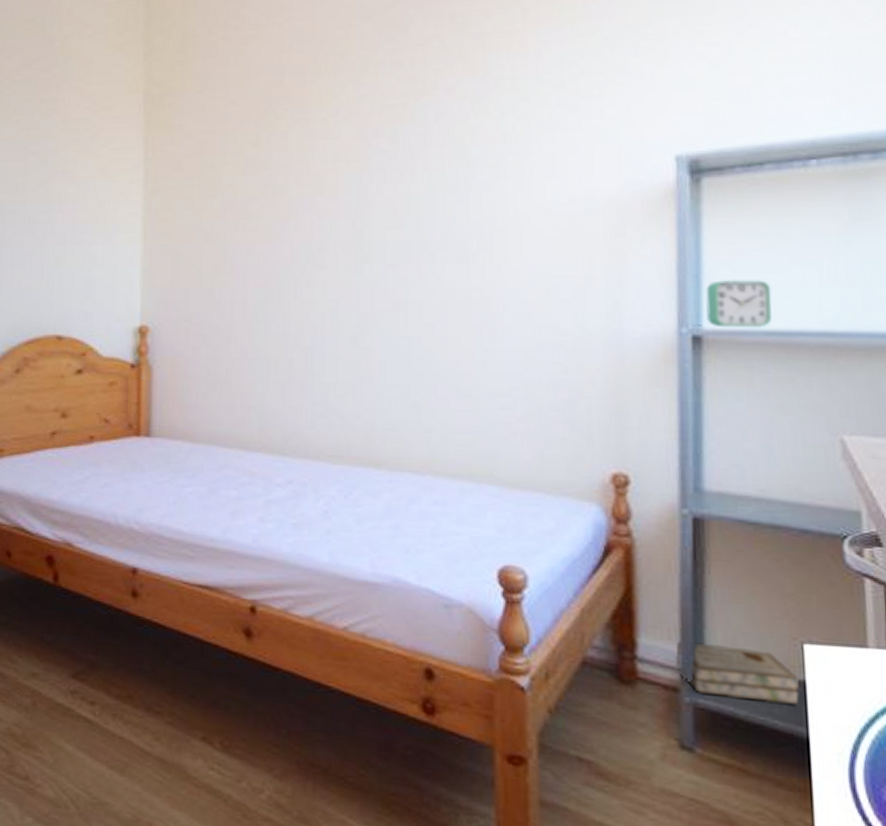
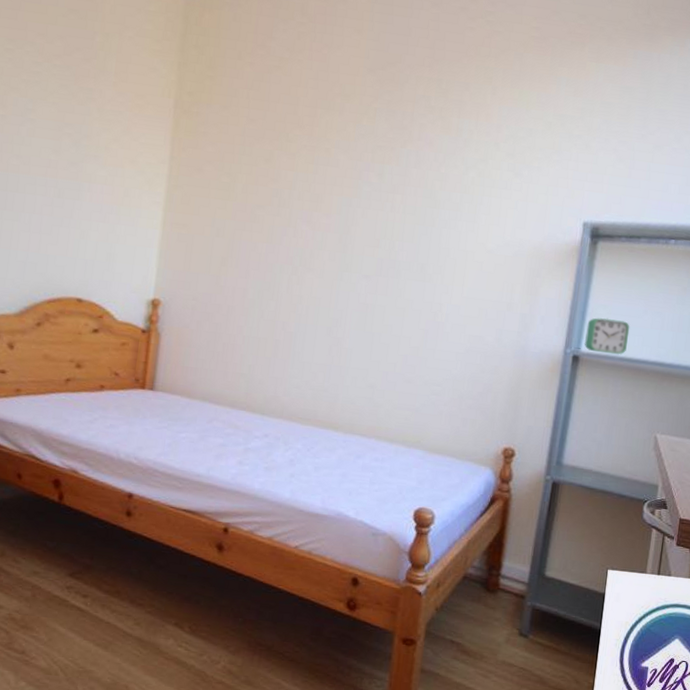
decorative box: present [676,641,799,704] -> none [525,565,601,608]

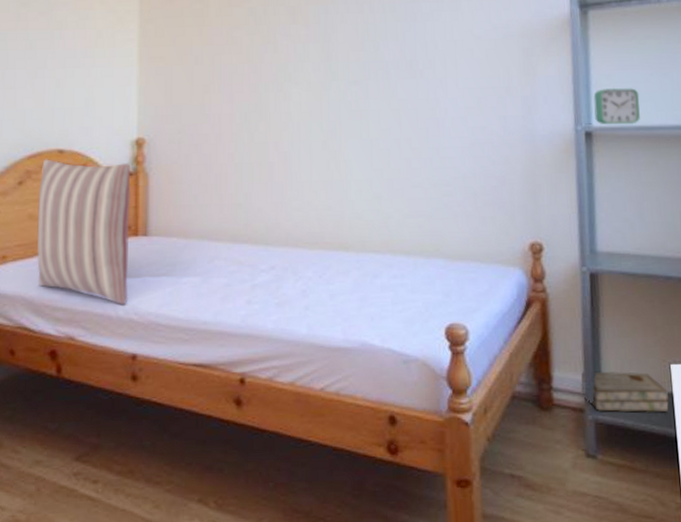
pillow: none [47,305,145,450] -> present [36,159,131,306]
decorative box: none [525,565,601,608] -> present [581,371,669,413]

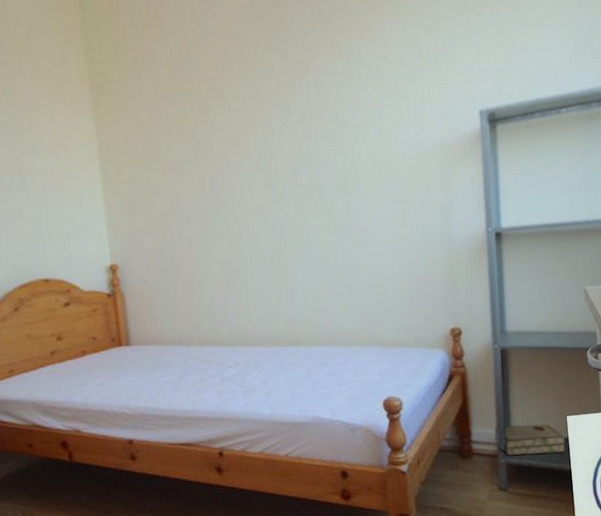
pillow: present [36,159,131,306] -> none [32,285,120,403]
alarm clock: present [593,87,640,125] -> none [502,192,542,225]

